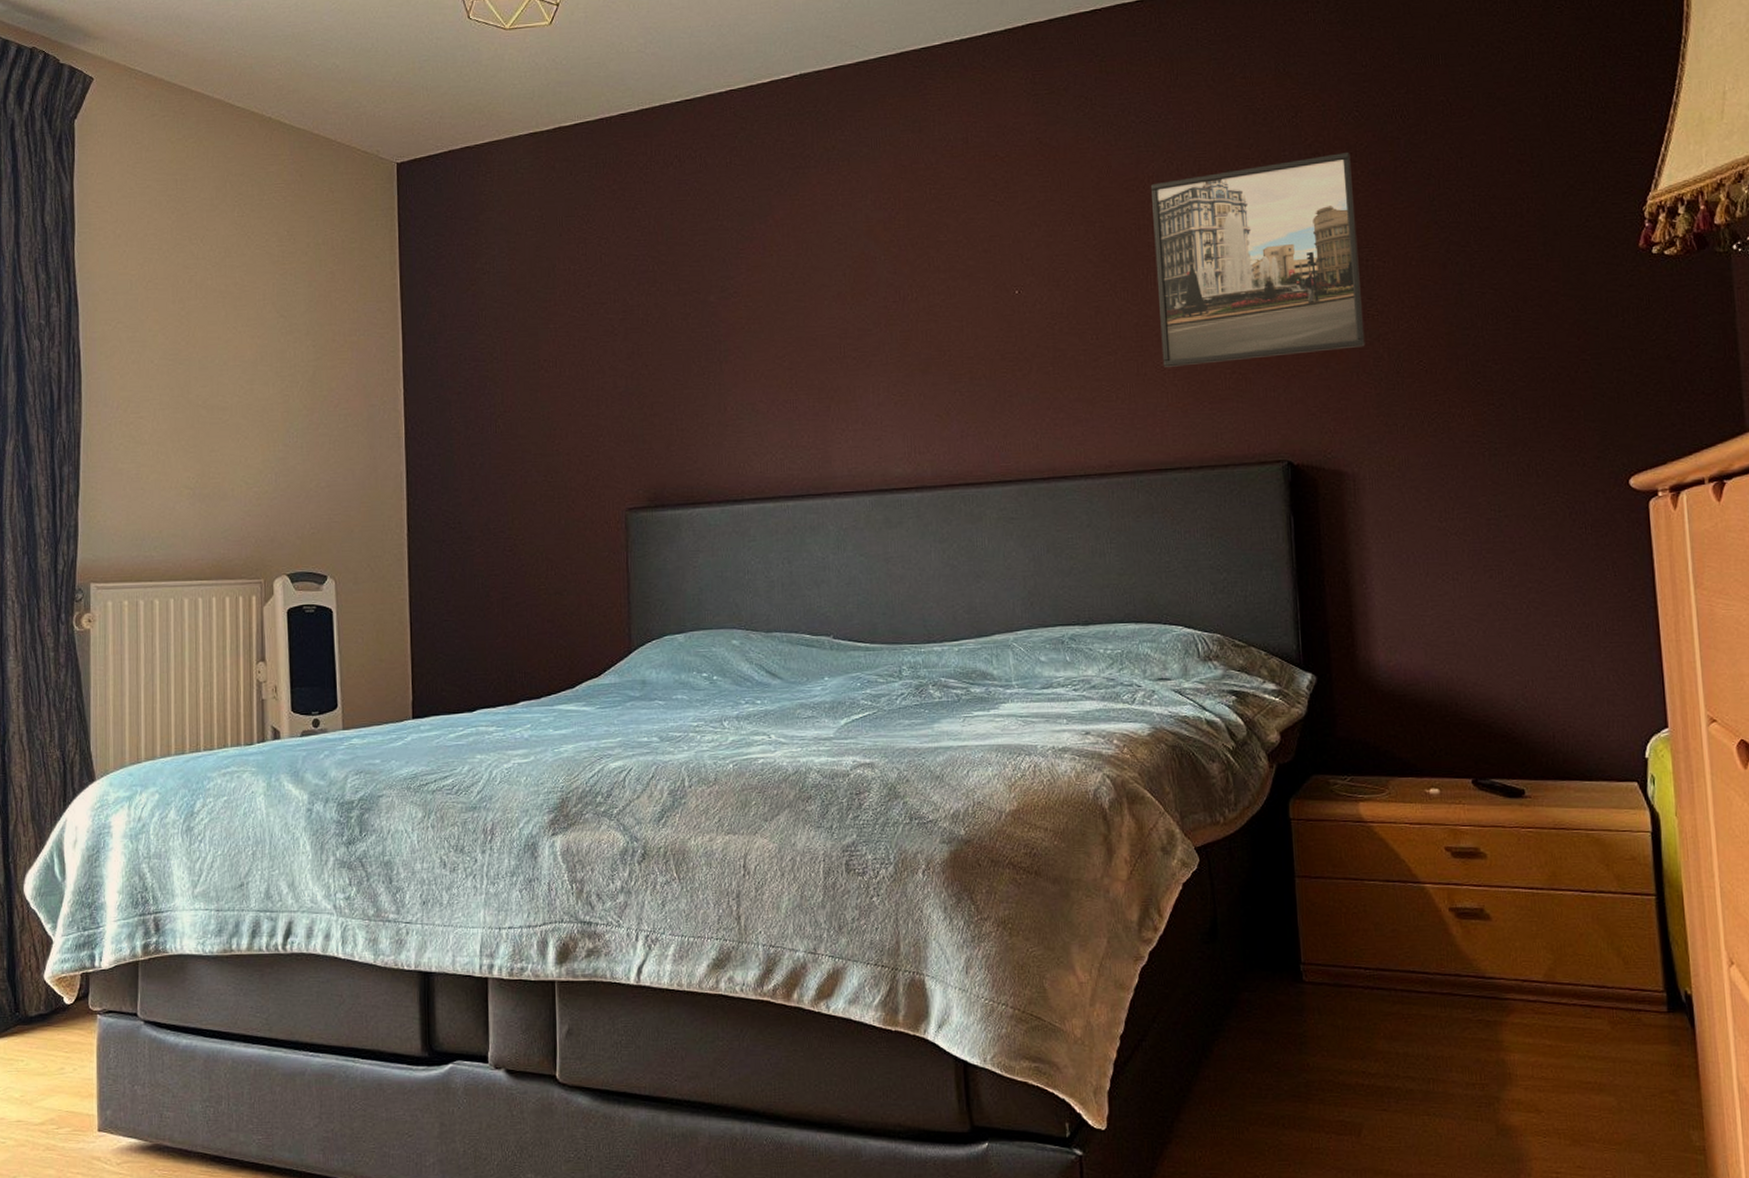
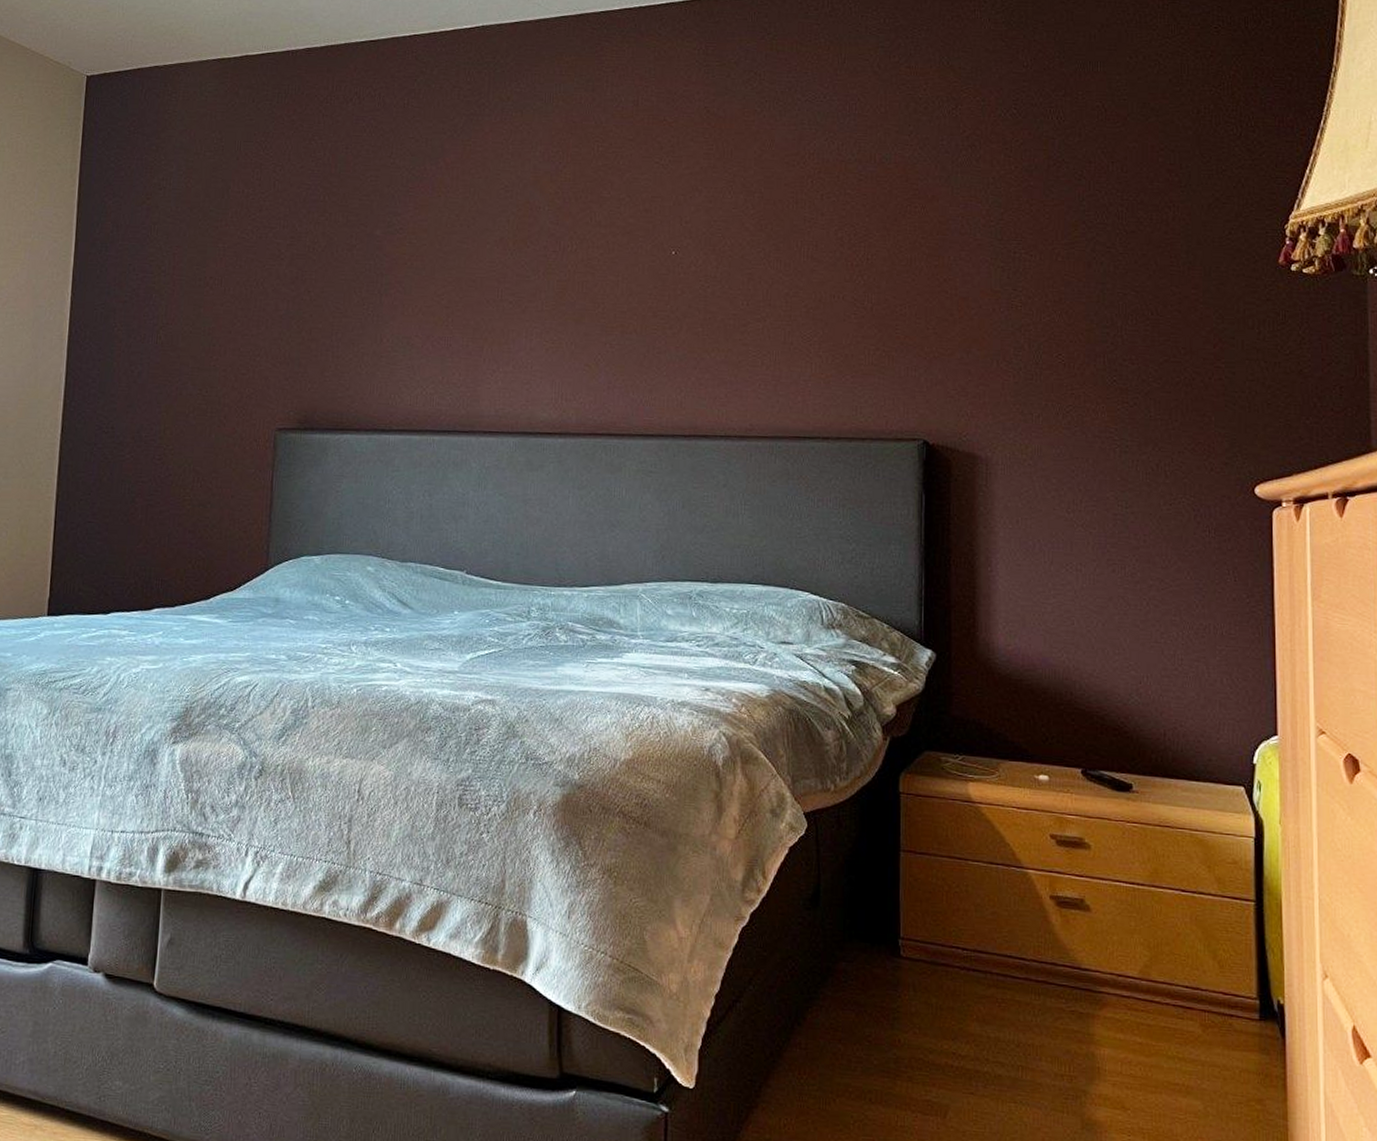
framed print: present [1151,153,1365,367] -> none [809,147,1007,339]

